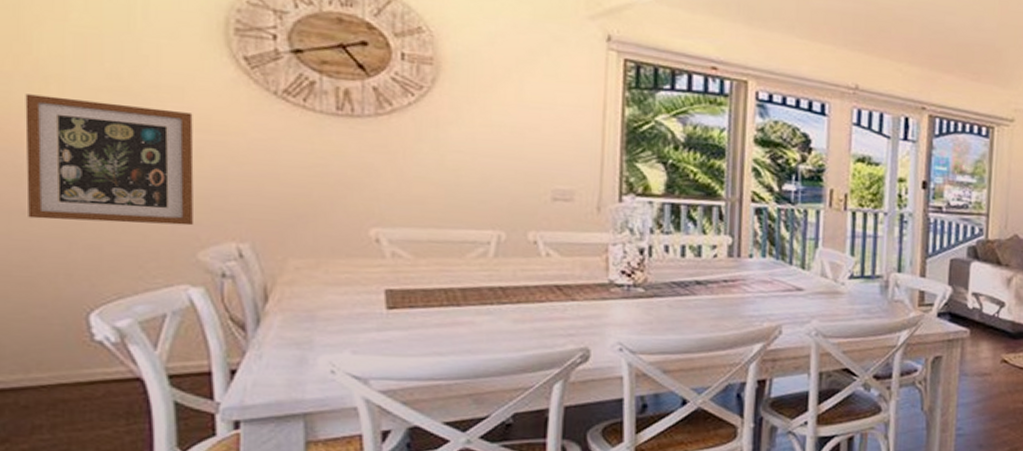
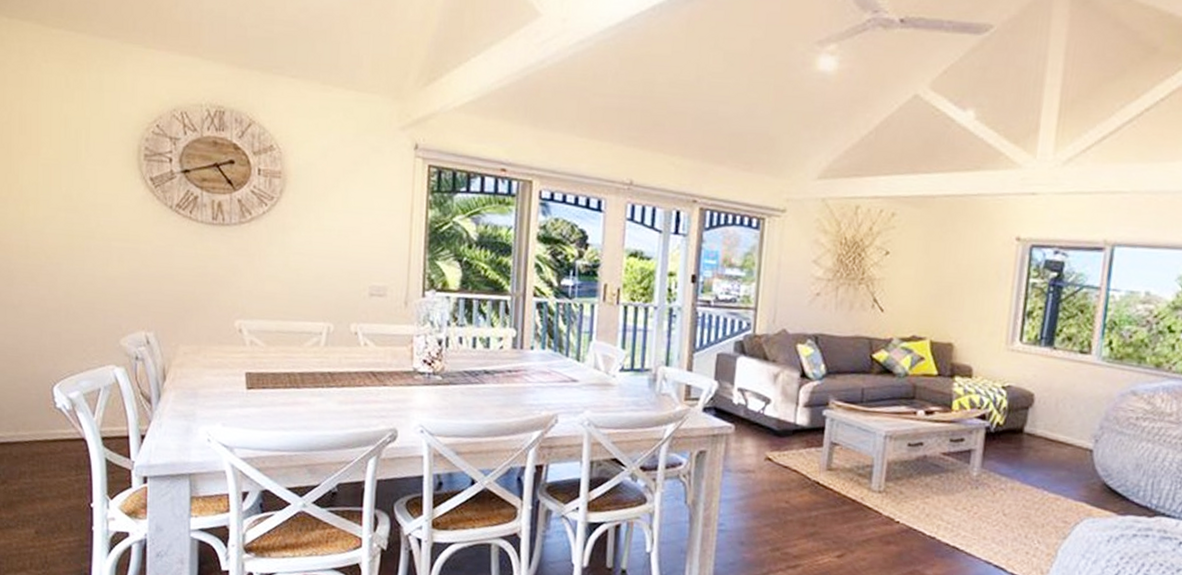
wall art: present [25,94,194,226] -> none [15,214,118,318]

